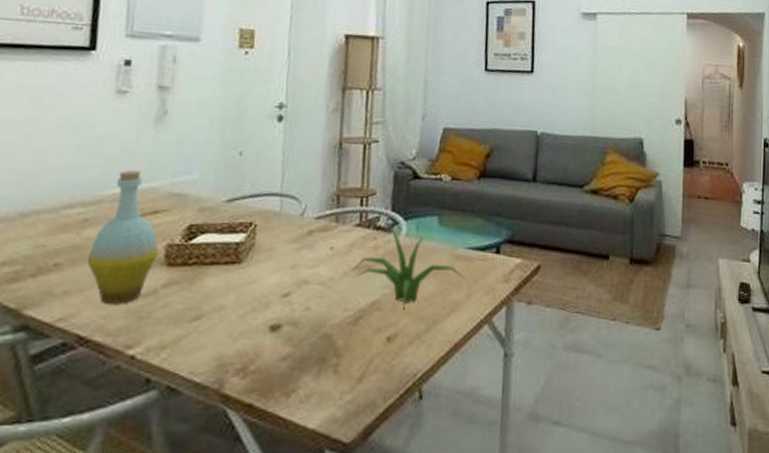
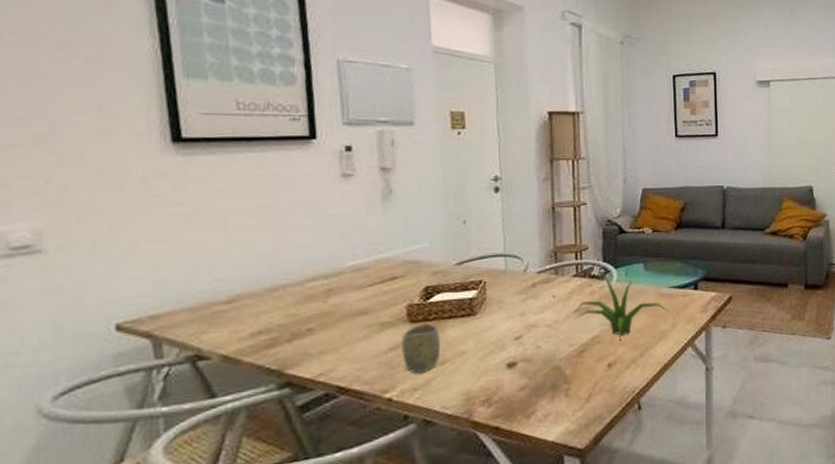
bottle: present [86,170,159,304] -> none [336,244,402,359]
cup: none [153,268,199,329] -> present [402,323,441,374]

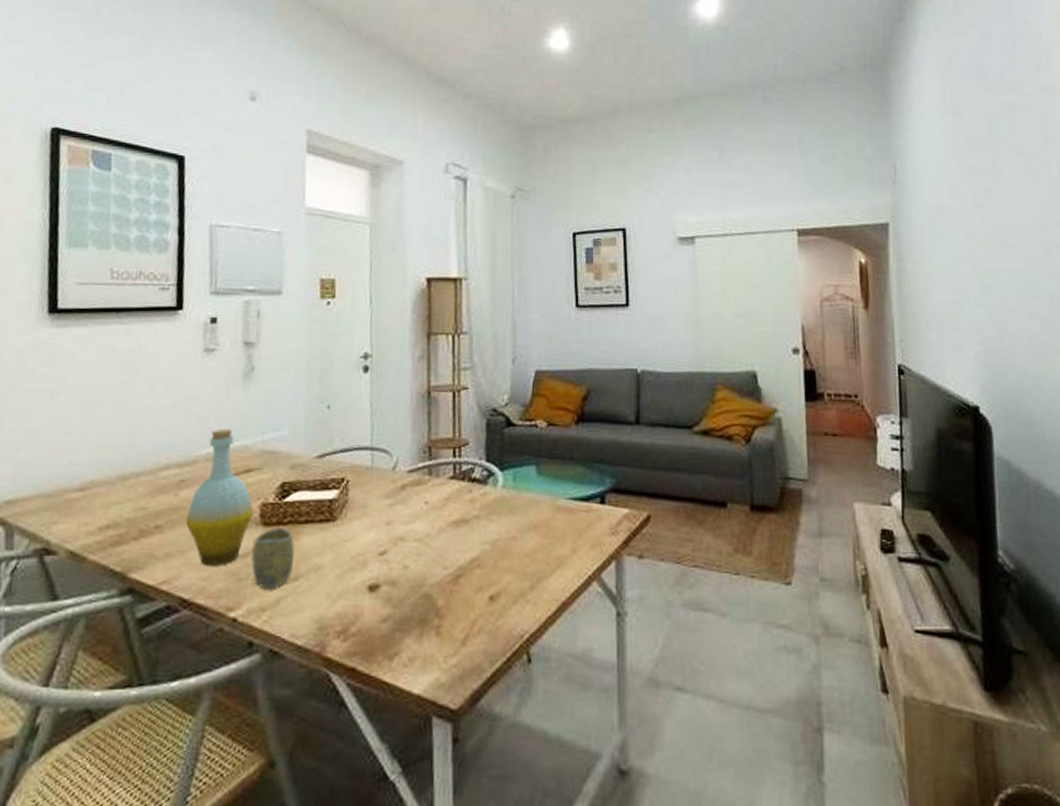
bottle: none [336,244,402,359] -> present [185,429,255,566]
plant: present [573,269,672,341] -> none [448,471,572,566]

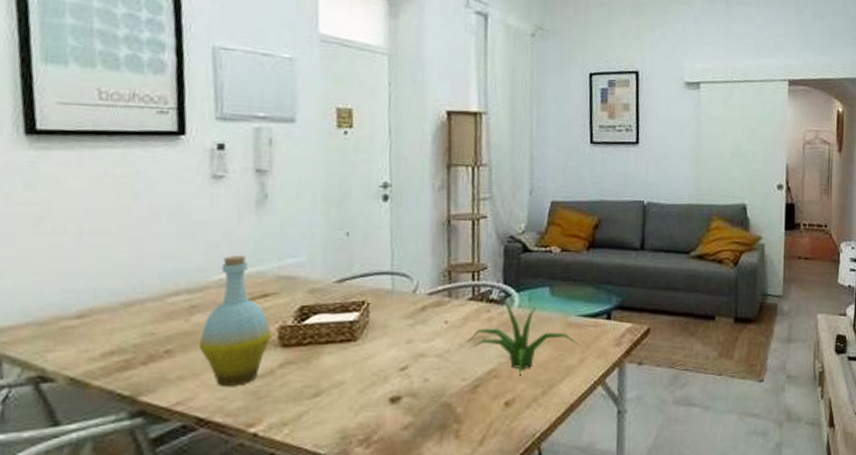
cup: present [251,527,295,590] -> none [271,348,316,406]
plant: none [448,471,572,566] -> present [467,293,581,376]

